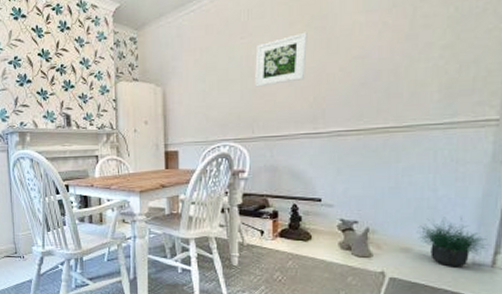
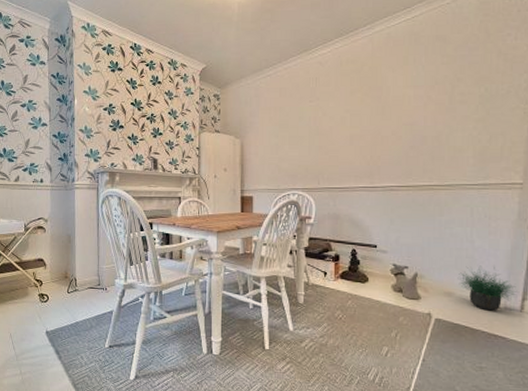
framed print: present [255,32,307,87] -> none [321,100,366,144]

